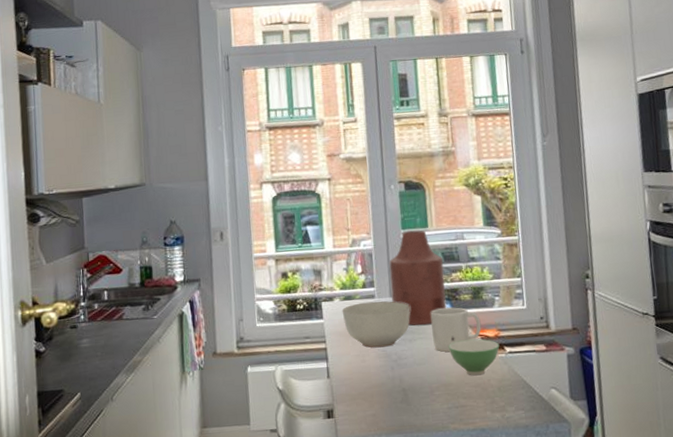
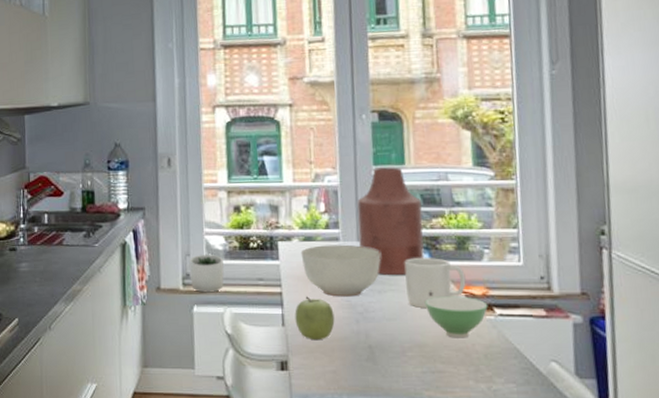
planter: none [243,318,275,354] -> present [190,255,224,293]
fruit: none [338,349,373,389] -> present [295,296,335,341]

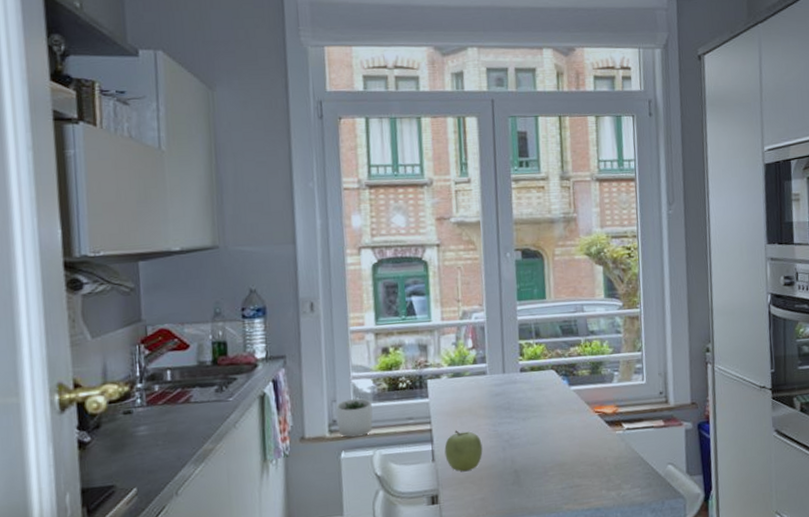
bowl: present [300,244,382,297] -> none [449,377,526,428]
vase: present [357,167,425,275] -> none [503,301,564,404]
mug: present [404,258,466,309] -> none [546,383,599,431]
bowl: present [424,296,488,338] -> none [563,415,618,454]

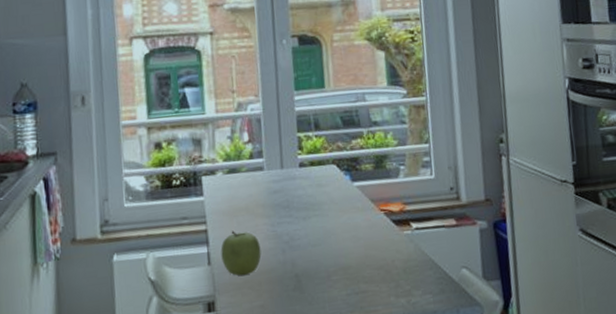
planter: present [336,398,373,438] -> none [108,197,146,240]

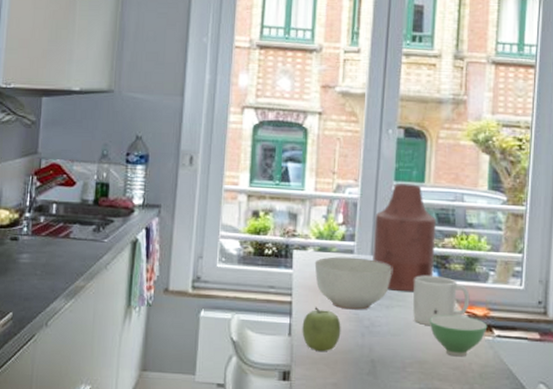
bowl: none [225,173,305,228] -> present [314,257,393,310]
vase: none [280,91,346,201] -> present [373,183,436,291]
mug: none [327,178,385,231] -> present [413,276,470,326]
bowl: none [347,214,405,257] -> present [429,315,488,357]

